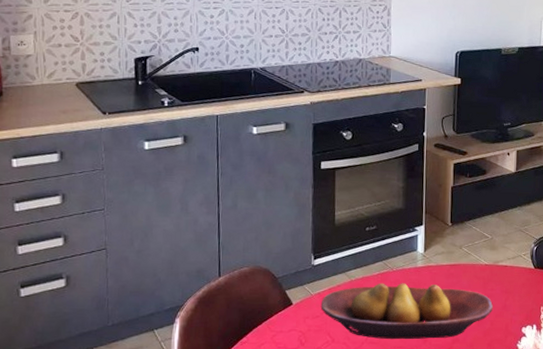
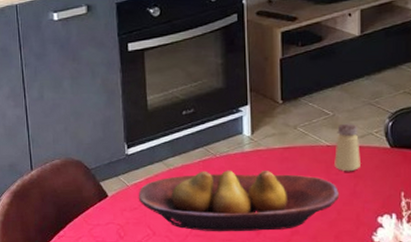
saltshaker: none [490,246,511,288] -> present [334,123,360,172]

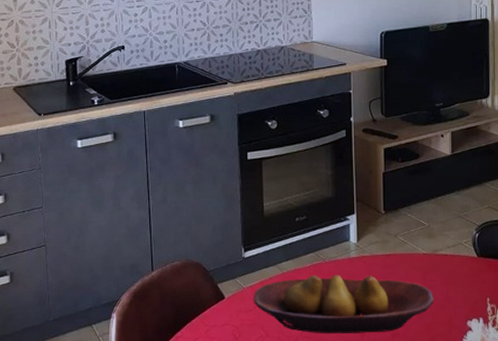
saltshaker: present [334,123,360,172] -> none [430,233,452,278]

